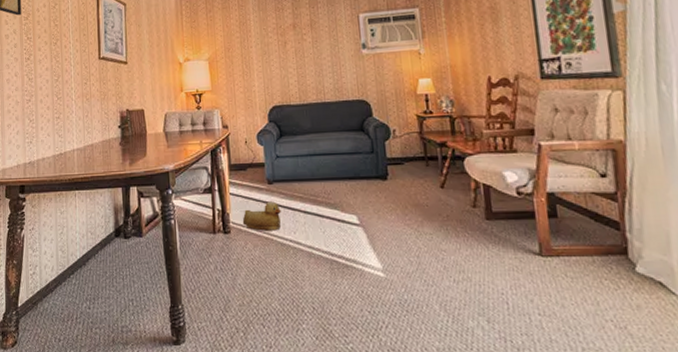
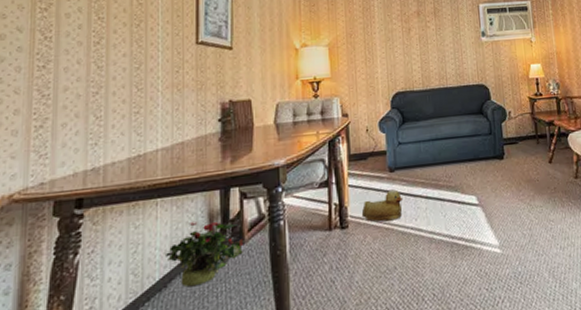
potted plant: none [83,212,143,268] -> present [164,220,244,287]

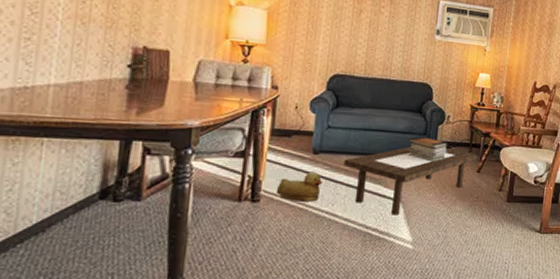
potted plant: present [164,220,244,287] -> none [45,168,142,236]
coffee table: none [419,143,546,221] -> present [343,147,477,215]
book stack: none [476,136,516,161] -> present [409,137,448,162]

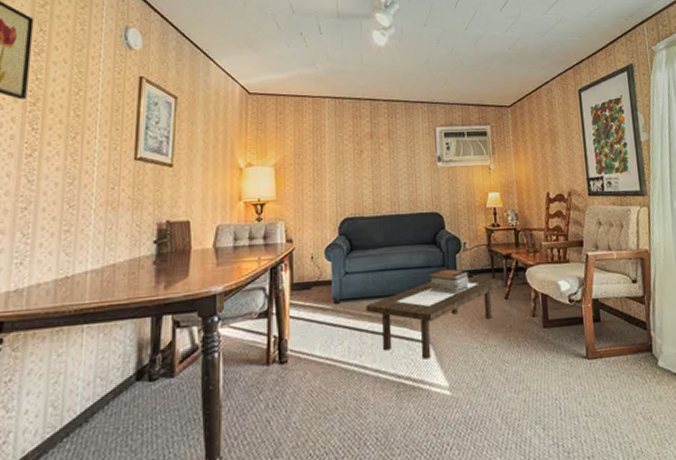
rubber duck: present [276,171,323,202] -> none [302,322,348,358]

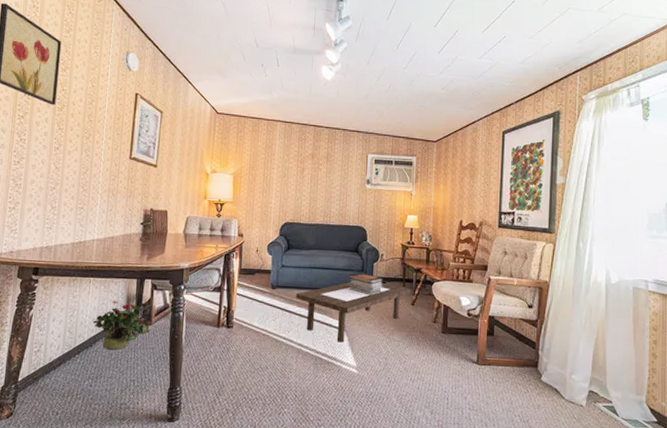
potted plant: none [88,350,175,423] -> present [92,299,152,350]

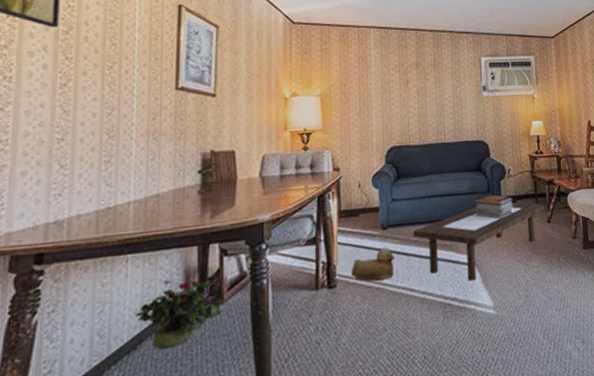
rubber duck: none [244,303,280,329] -> present [350,248,396,282]

